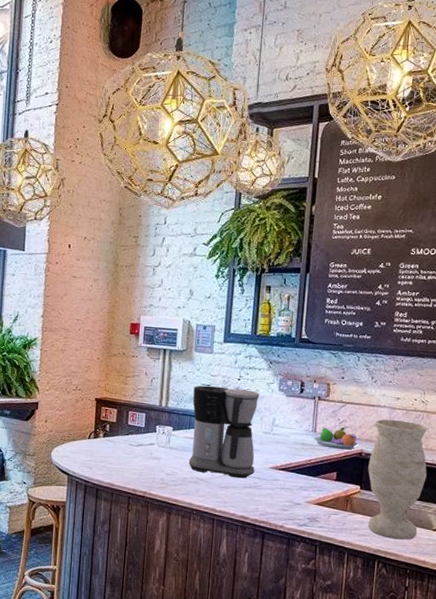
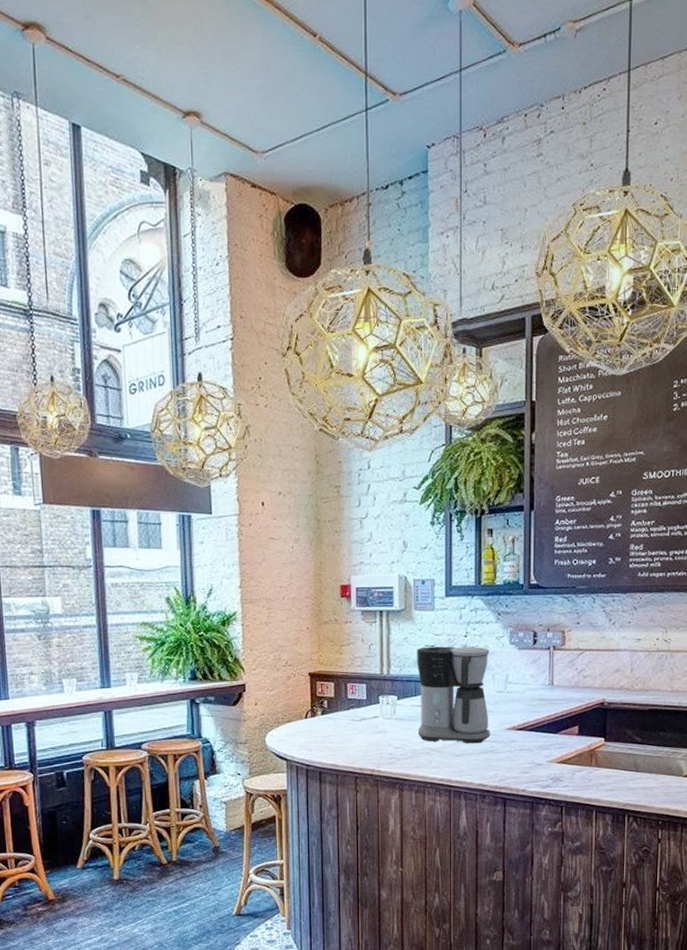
fruit bowl: present [314,427,358,450] -> none [551,677,599,701]
vase: present [368,419,428,540] -> none [611,663,674,791]

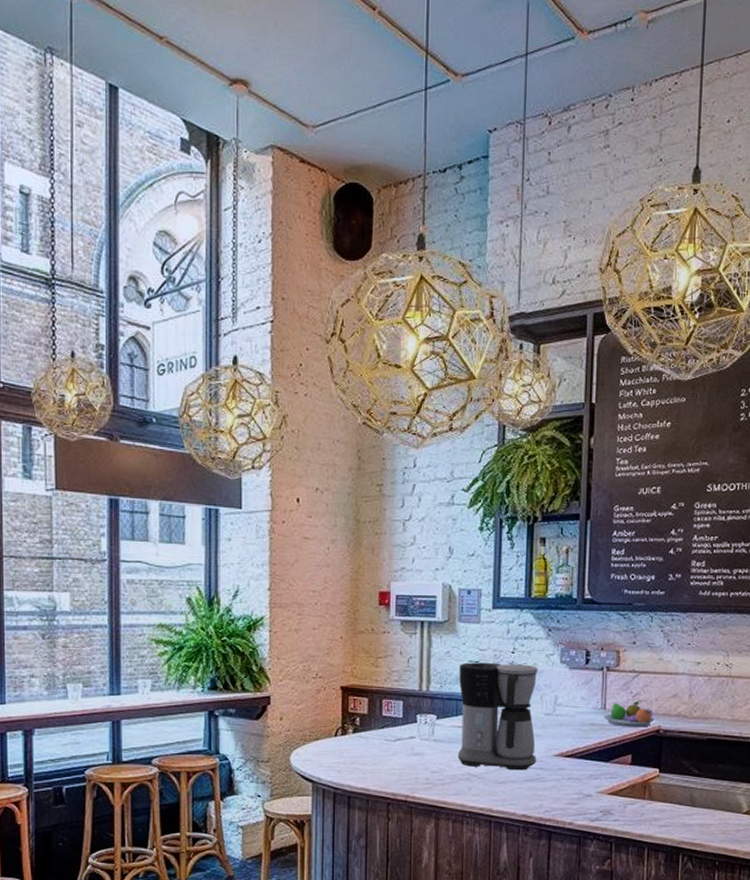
fruit bowl: none [551,677,599,701] -> present [604,701,655,727]

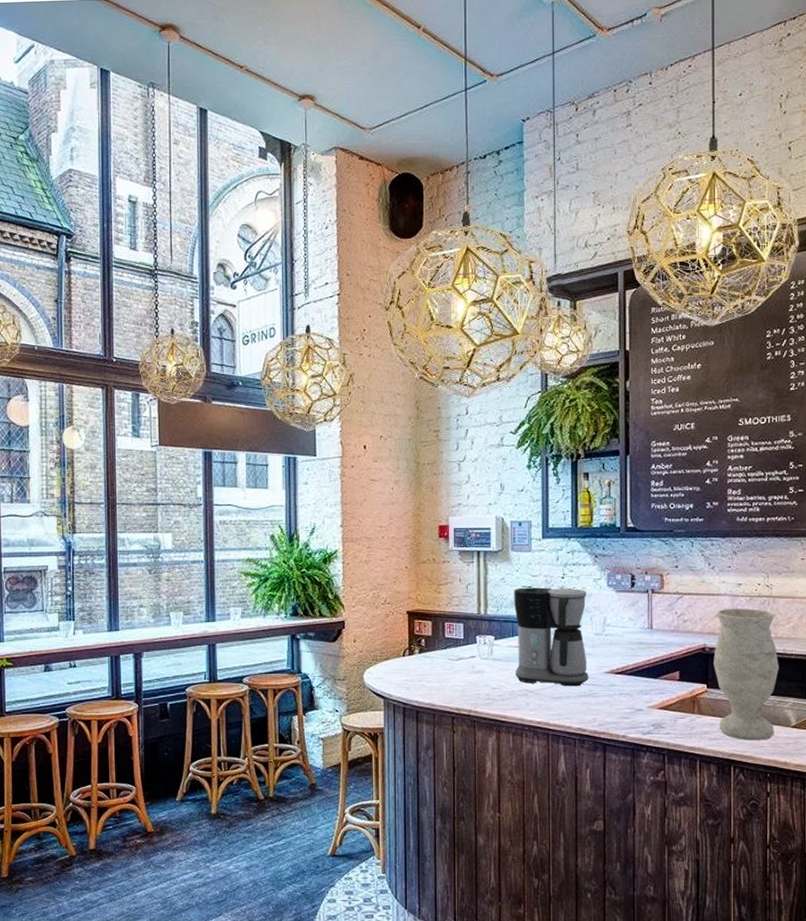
fruit bowl: present [604,701,655,727] -> none [651,621,700,645]
vase: none [667,689,734,827] -> present [713,609,779,740]

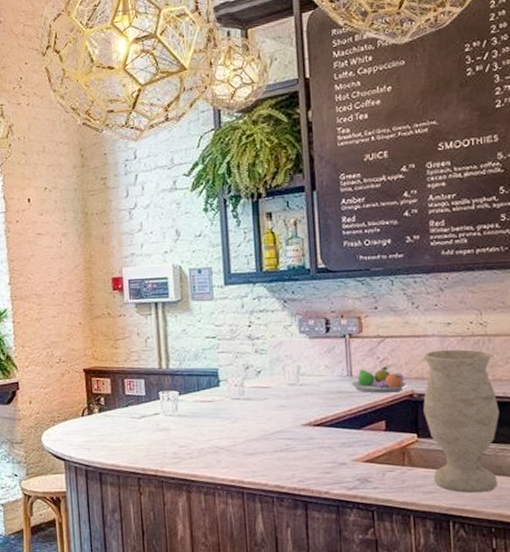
coffee maker: present [514,587,589,687] -> none [197,337,284,442]
fruit bowl: none [651,621,700,645] -> present [351,367,407,393]

